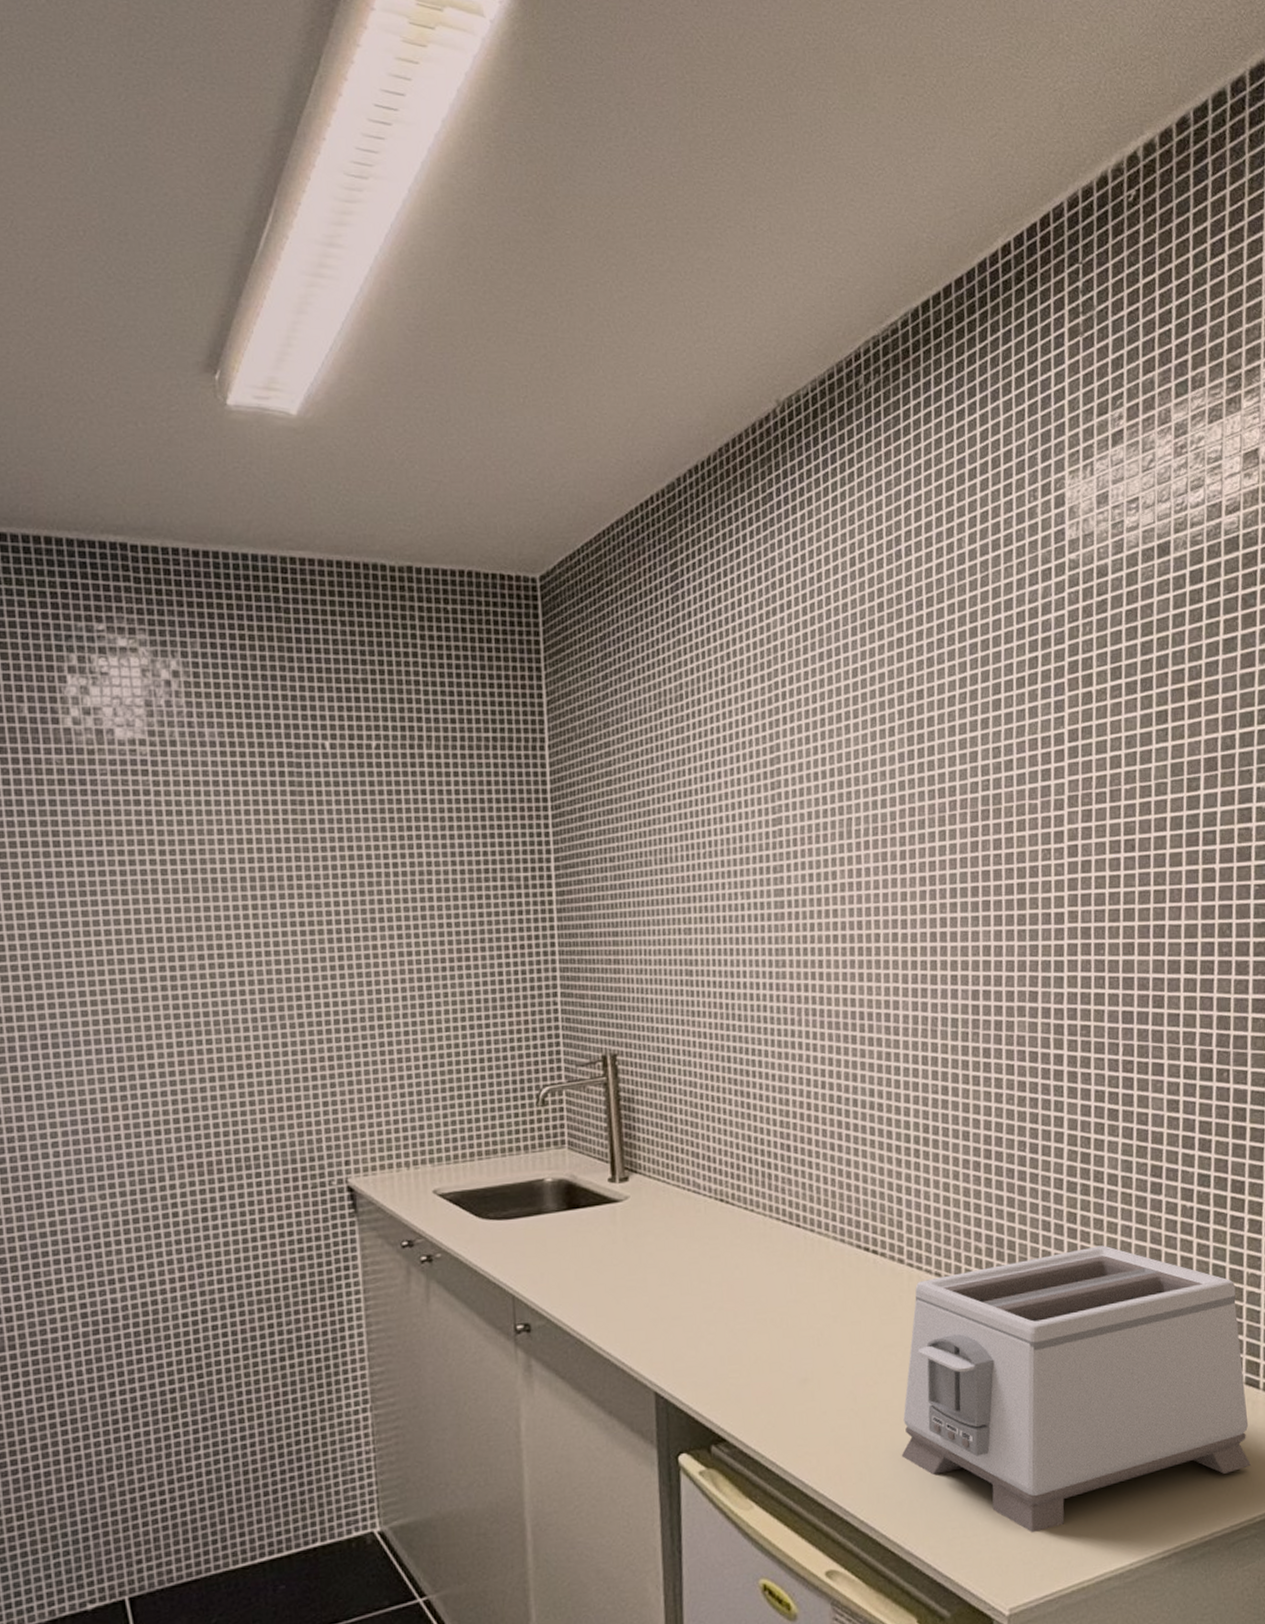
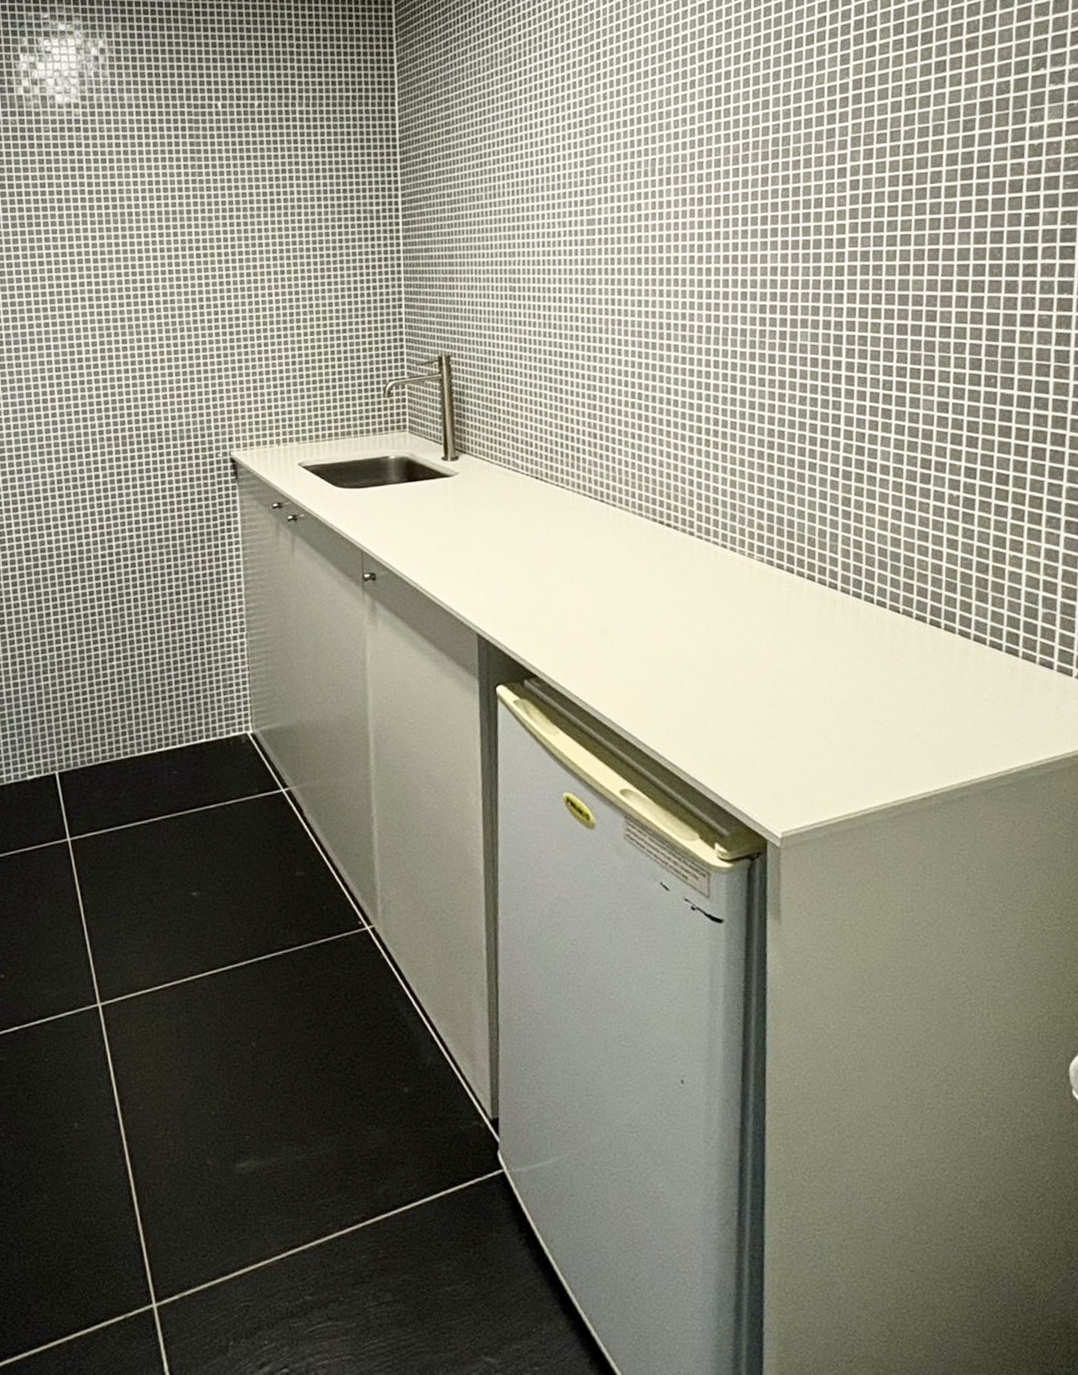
toaster: present [901,1245,1251,1532] -> none [688,526,1009,769]

